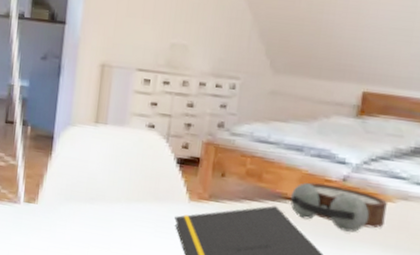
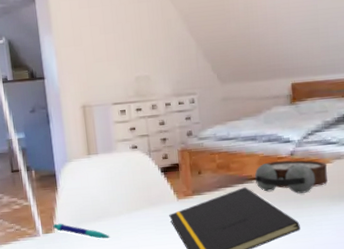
pen: none [37,193,100,227] -> present [53,223,110,239]

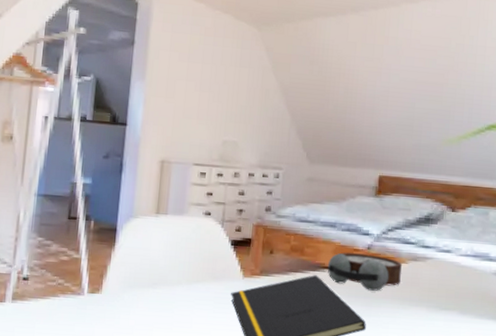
pen: present [53,223,110,239] -> none [101,283,163,309]

